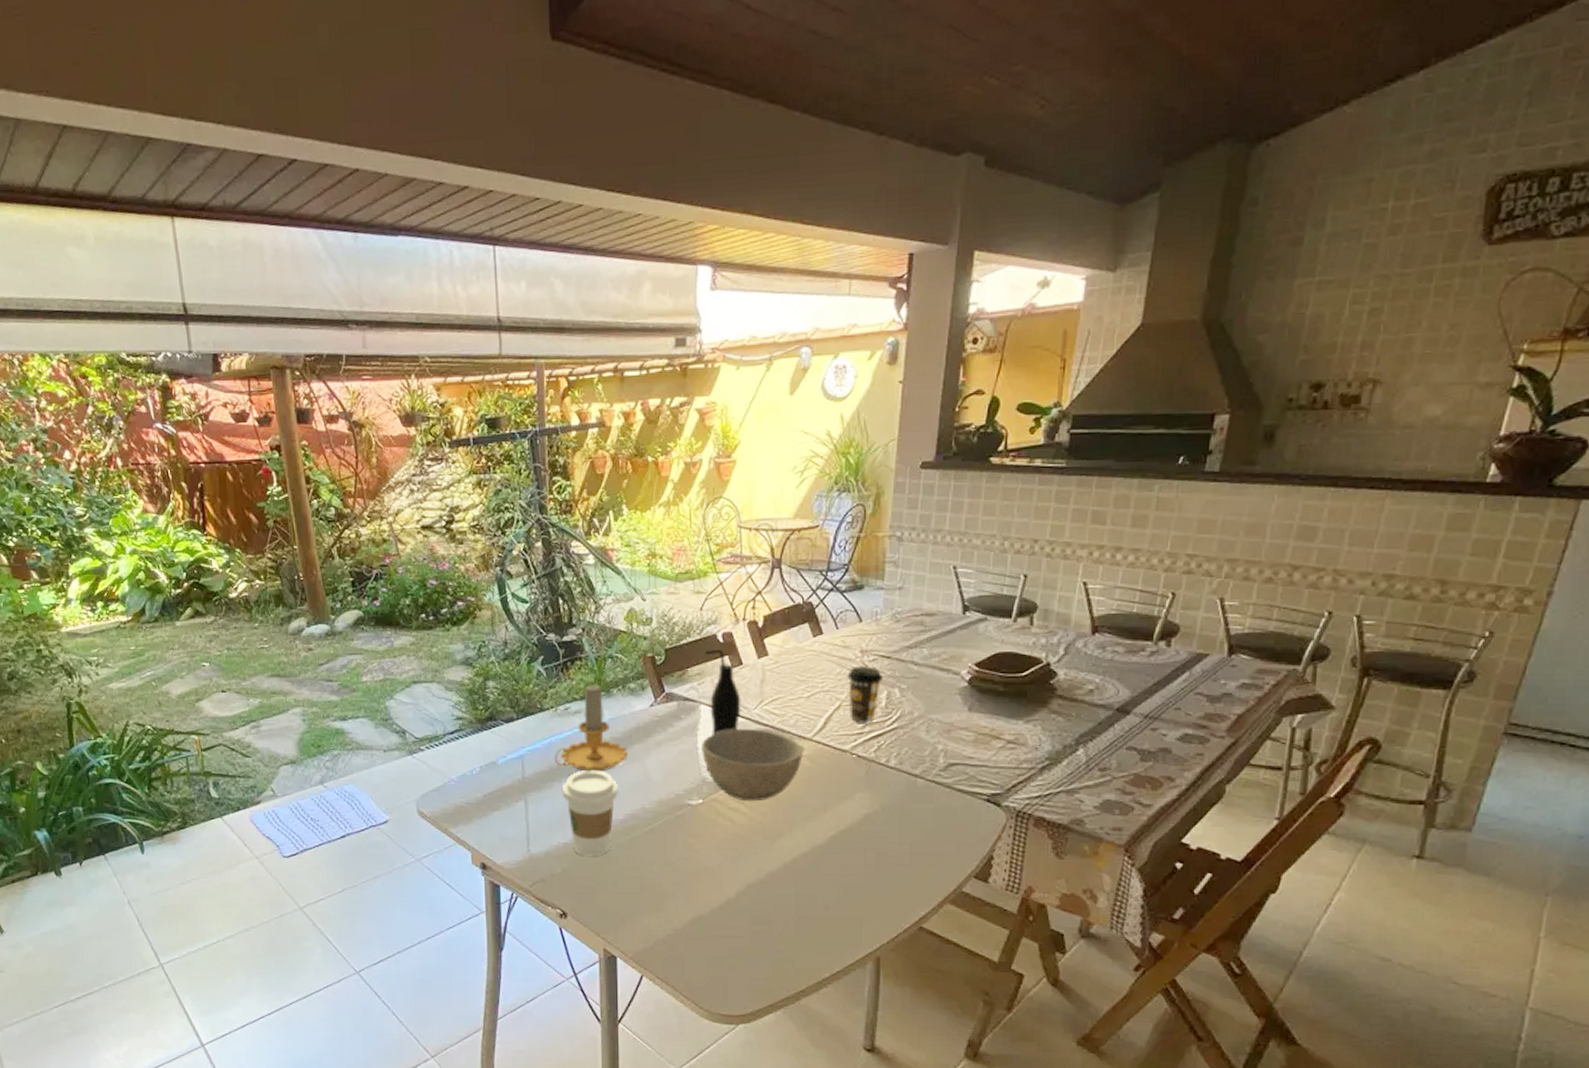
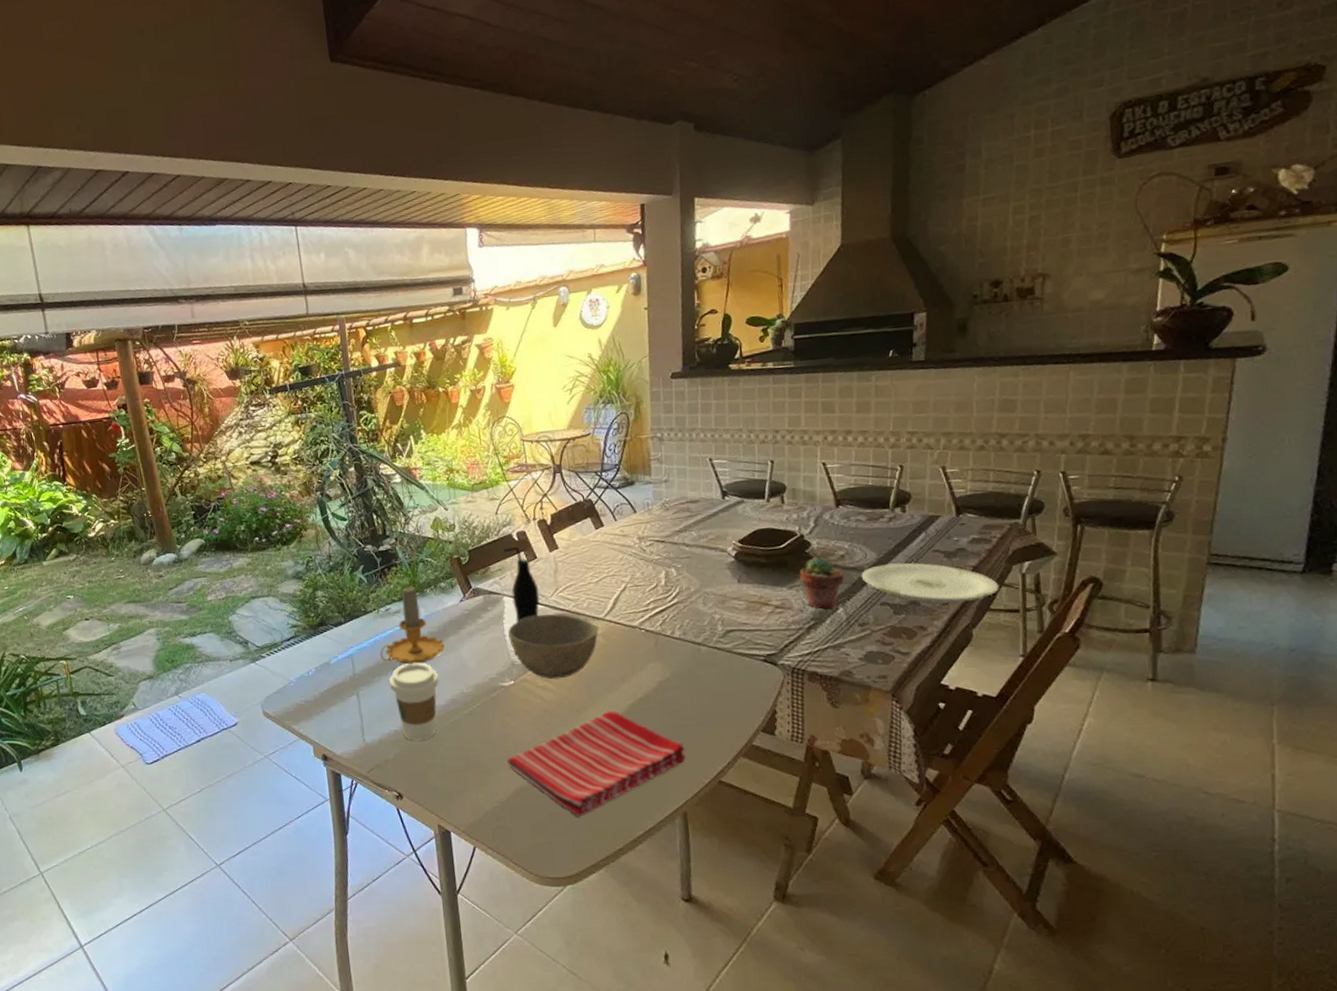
dish towel: none [686,841,886,953] -> present [506,710,686,817]
coffee cup: present [847,666,882,723] -> none [629,551,660,601]
potted succulent: none [1039,689,1091,749] -> present [799,556,844,609]
plate: none [1109,704,1264,753] -> present [861,562,999,603]

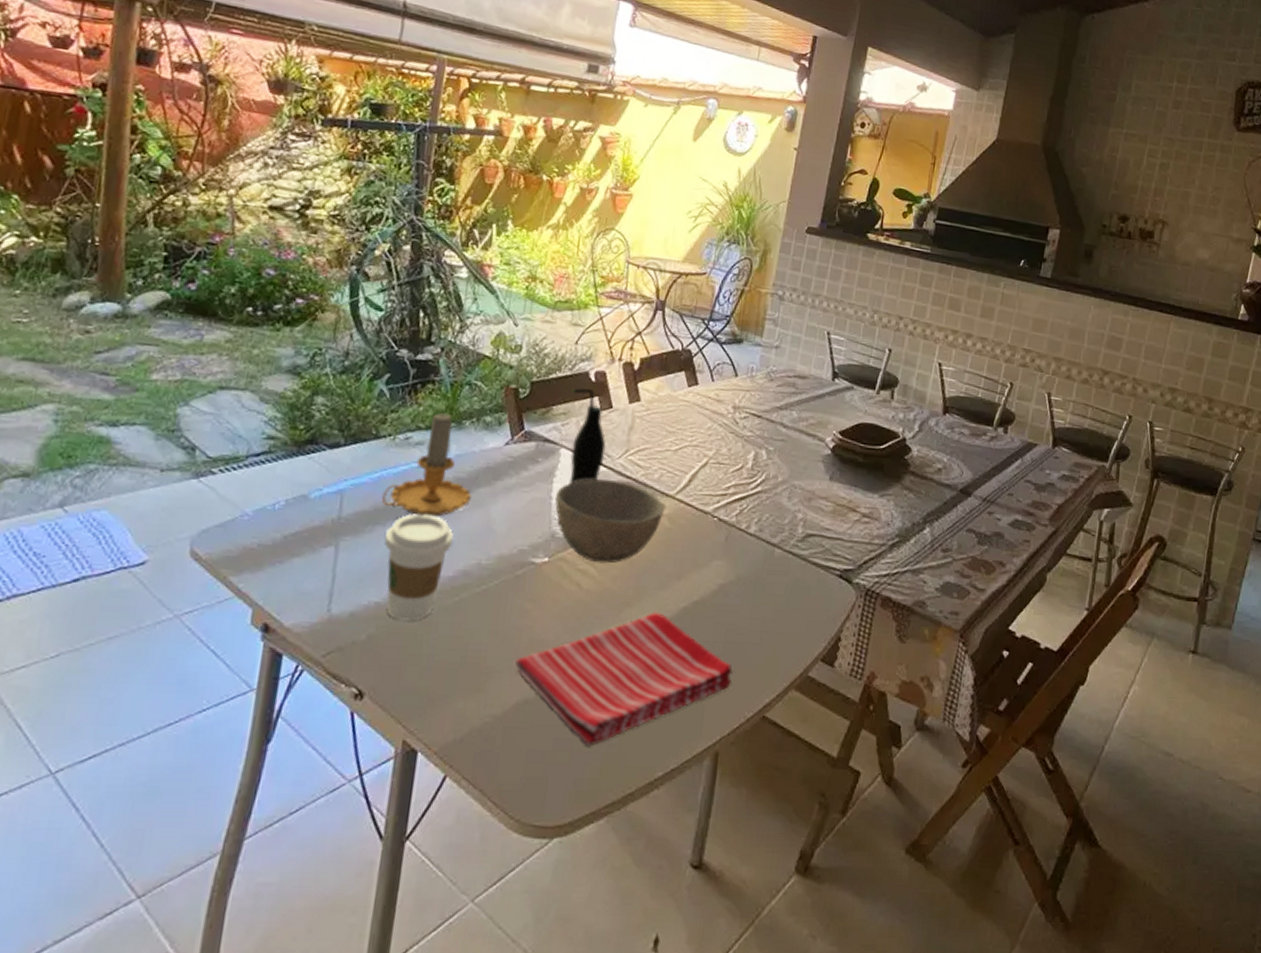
potted succulent: present [799,556,844,609] -> none [893,465,938,527]
plate: present [861,562,999,603] -> none [953,486,1078,542]

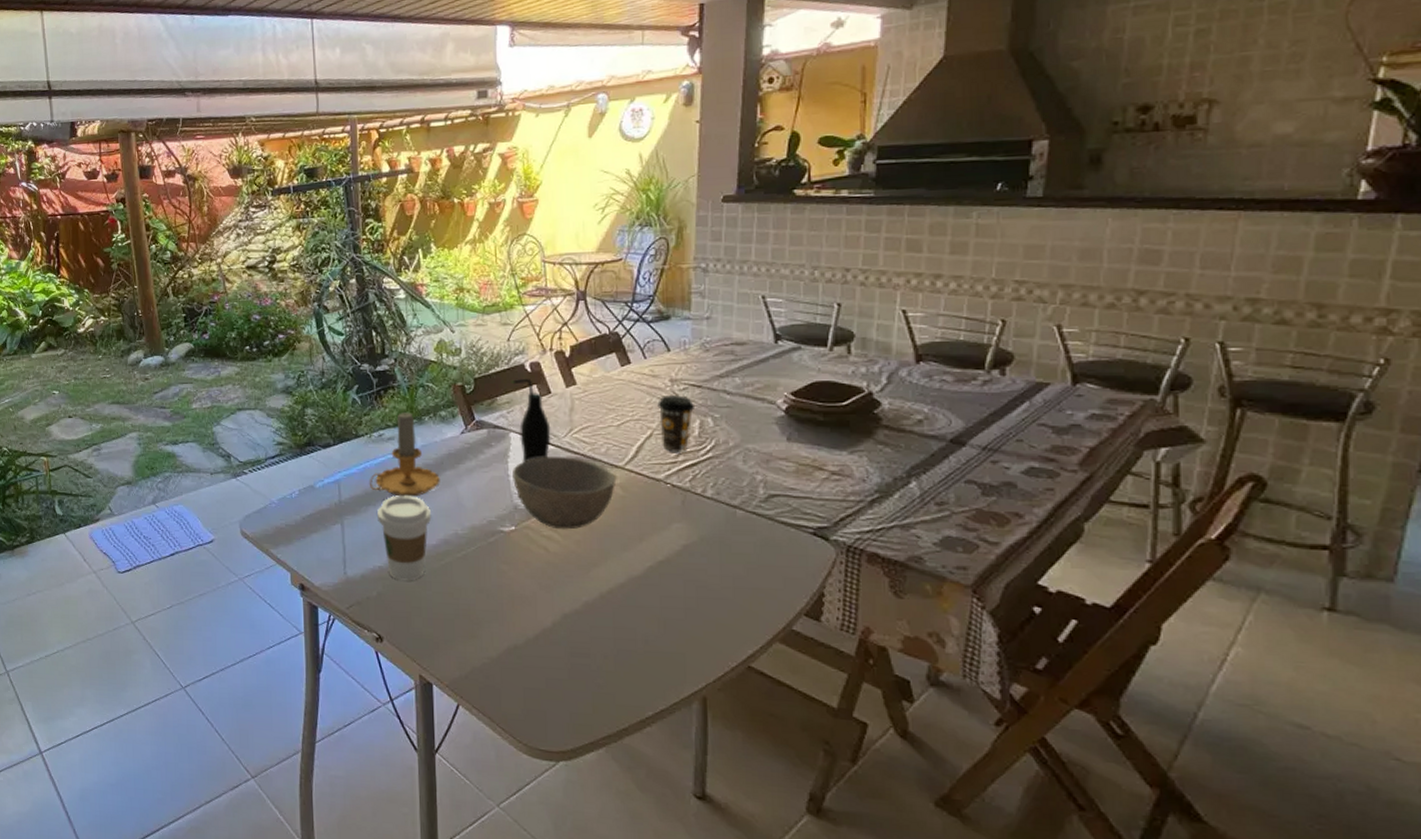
dish towel: present [515,612,733,747] -> none [501,571,710,687]
coffee cup: none [715,422,752,484] -> present [657,395,694,452]

